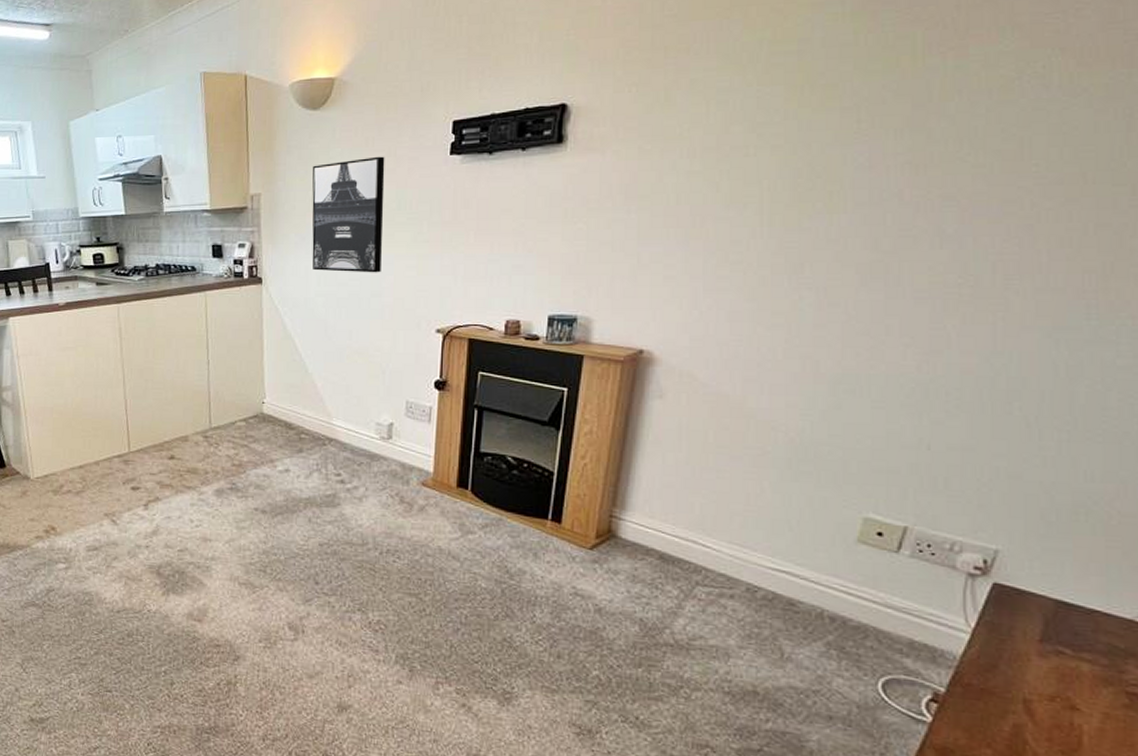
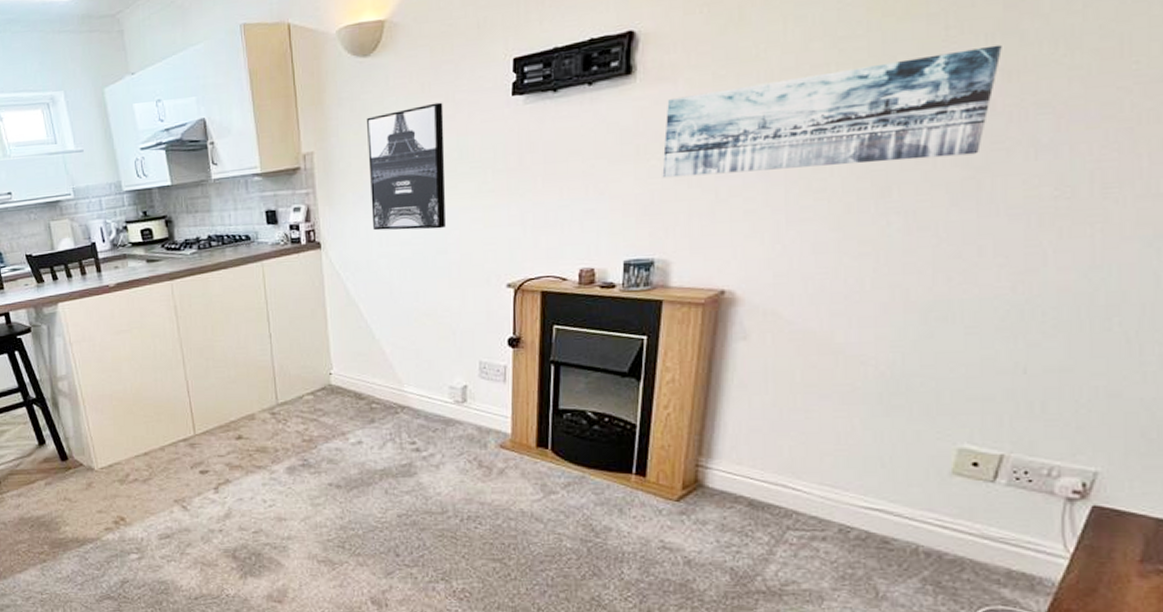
wall art: none [588,140,910,241] -> present [662,44,1002,179]

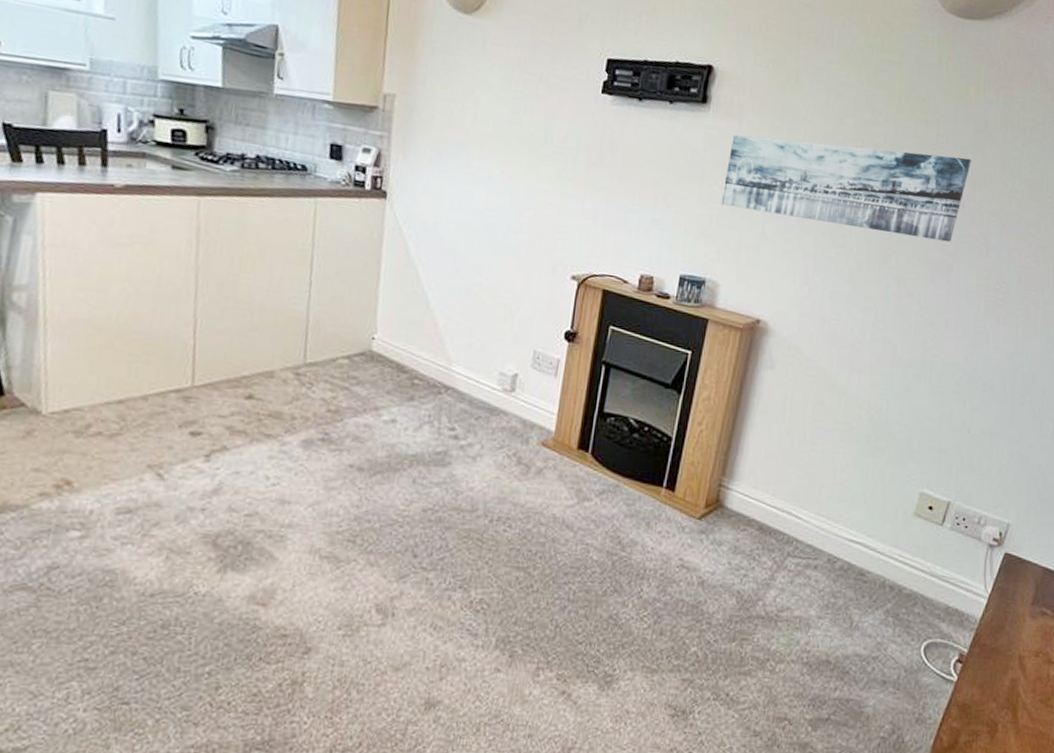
wall art: present [367,102,446,231] -> none [446,74,536,206]

